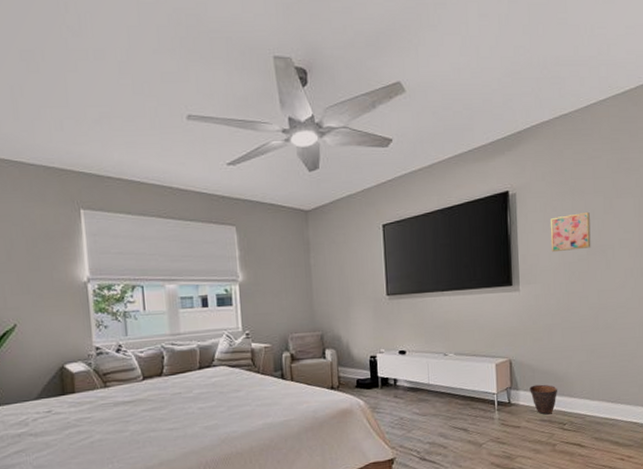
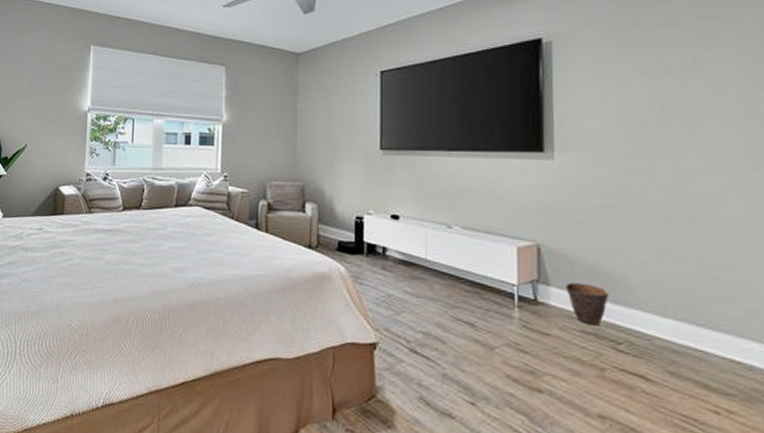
wall art: present [550,211,591,253] -> none [600,66,663,115]

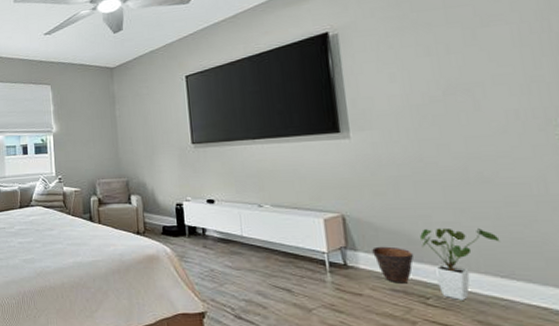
house plant: none [618,266,701,348] -> present [420,227,501,300]

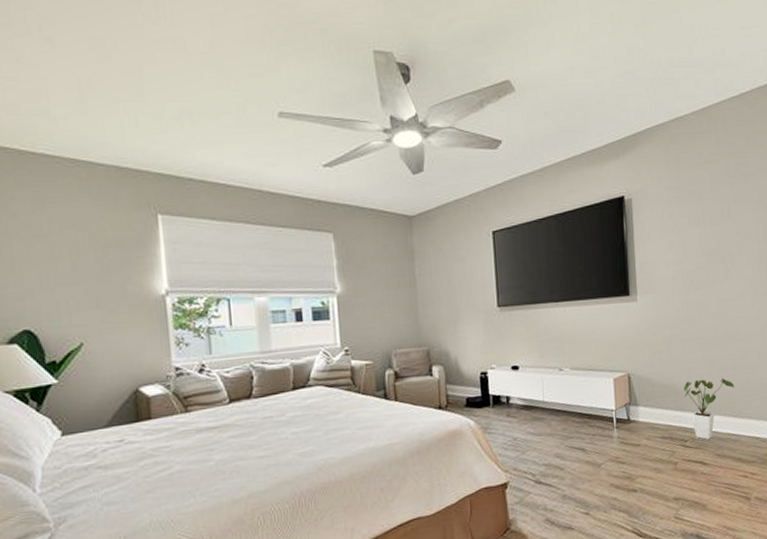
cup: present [372,246,414,284] -> none [649,399,679,432]

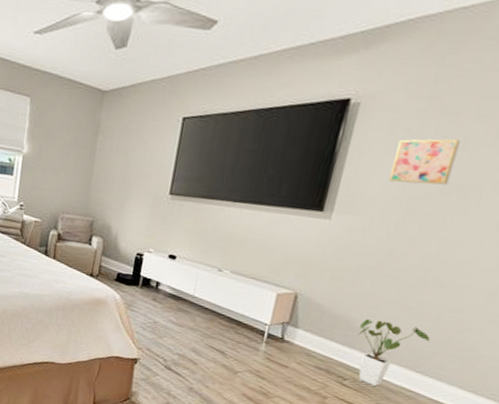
wall art: none [668,218,710,261] -> present [388,138,460,185]

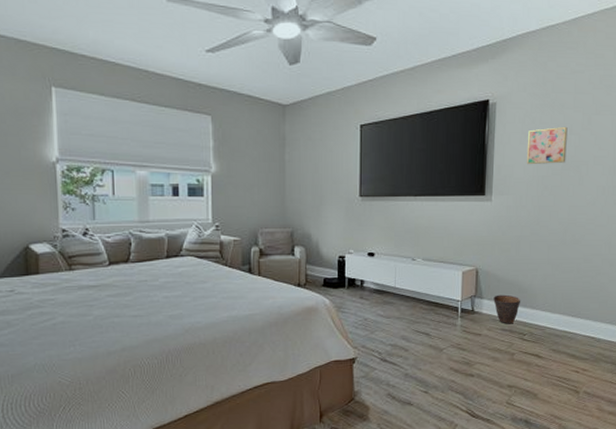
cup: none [311,327,349,364] -> present [493,294,521,324]
house plant: present [358,319,431,386] -> none [527,279,576,335]

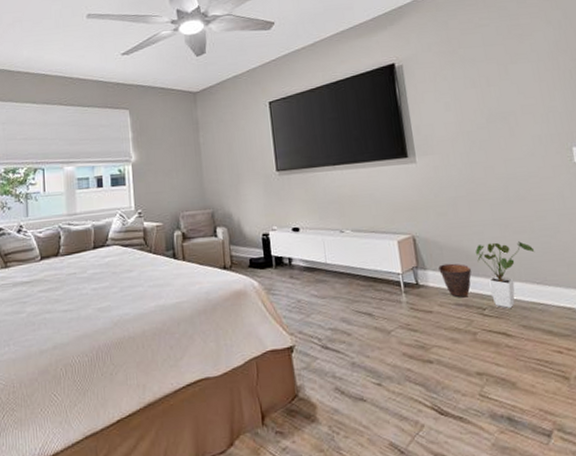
wall art: present [526,126,568,165] -> none [442,79,490,122]
house plant: none [527,279,576,335] -> present [476,241,535,308]

